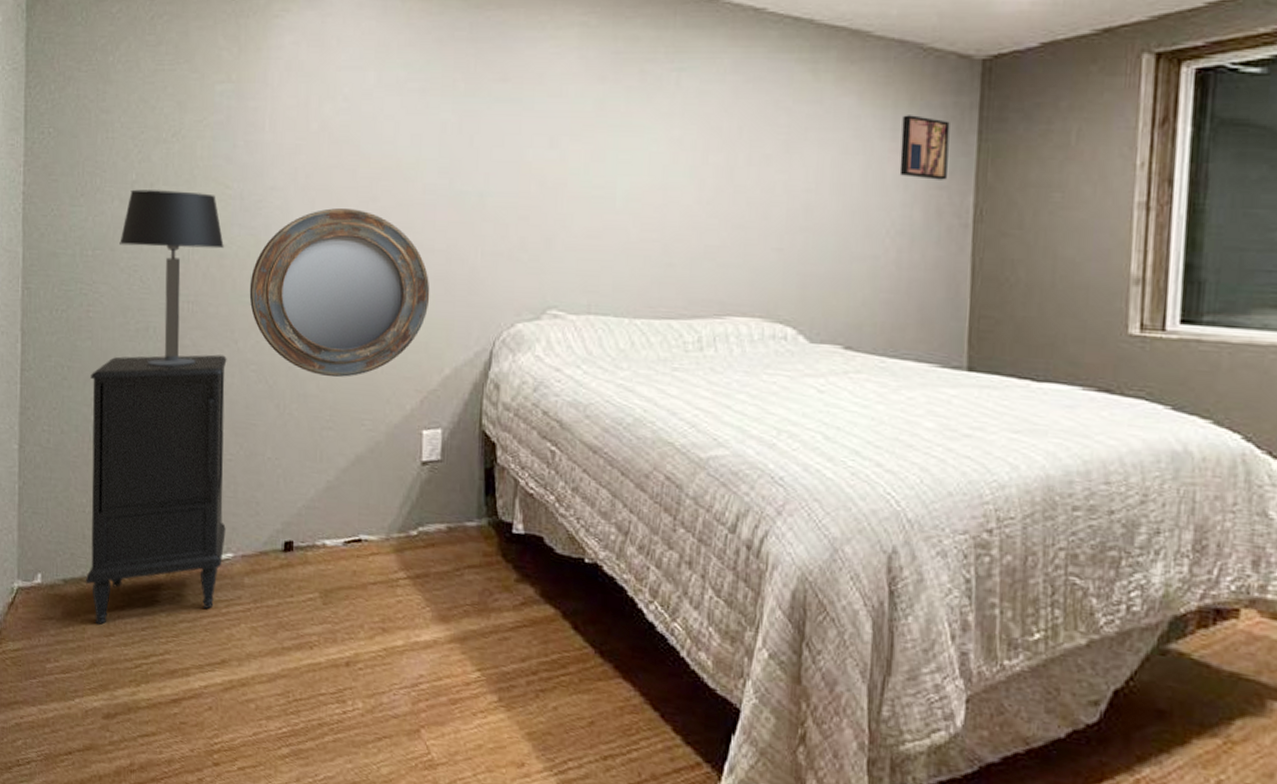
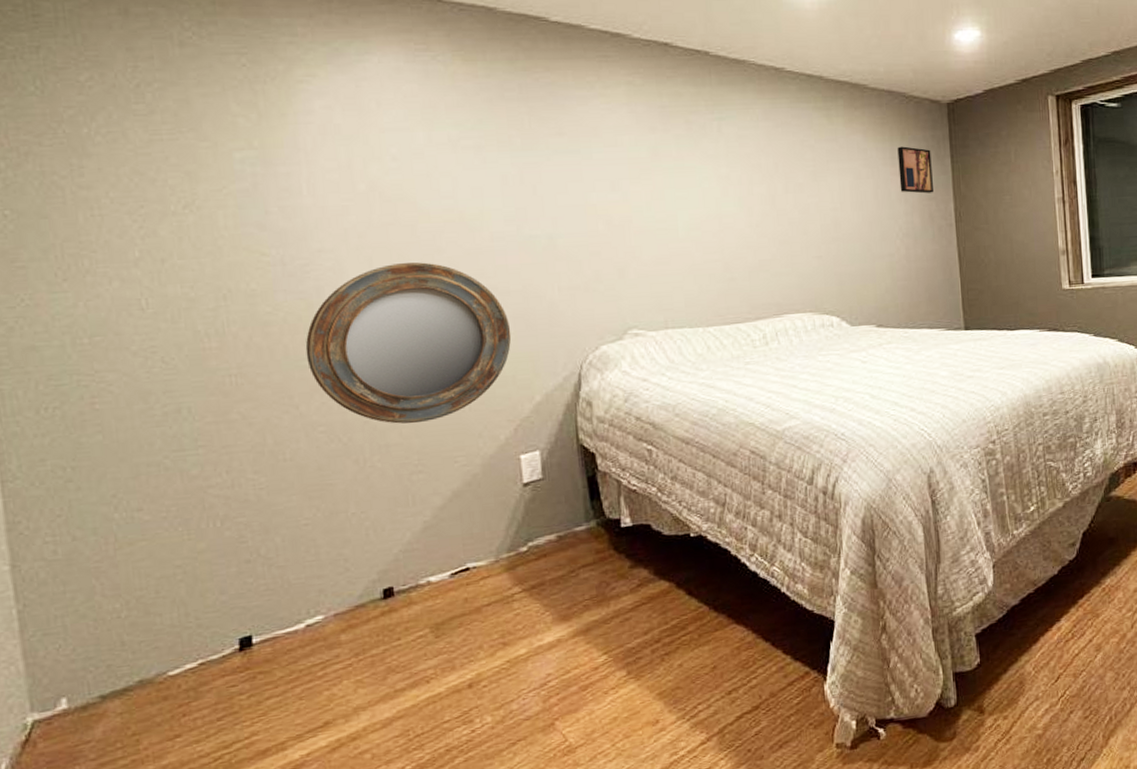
nightstand: present [85,354,227,625] -> none [106,422,312,731]
table lamp: present [119,189,224,367] -> none [127,263,268,448]

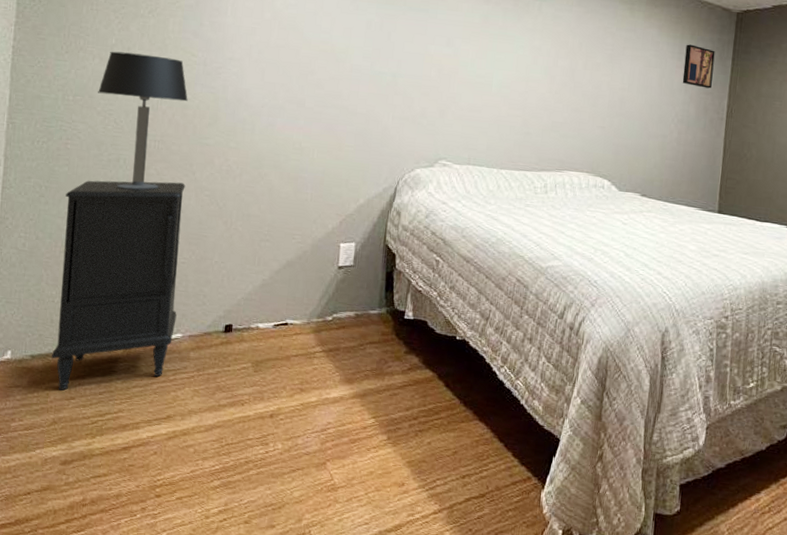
nightstand: none [106,422,312,731] -> present [51,180,186,391]
table lamp: none [127,263,268,448] -> present [98,51,188,190]
home mirror: present [305,262,512,424] -> none [207,77,352,203]

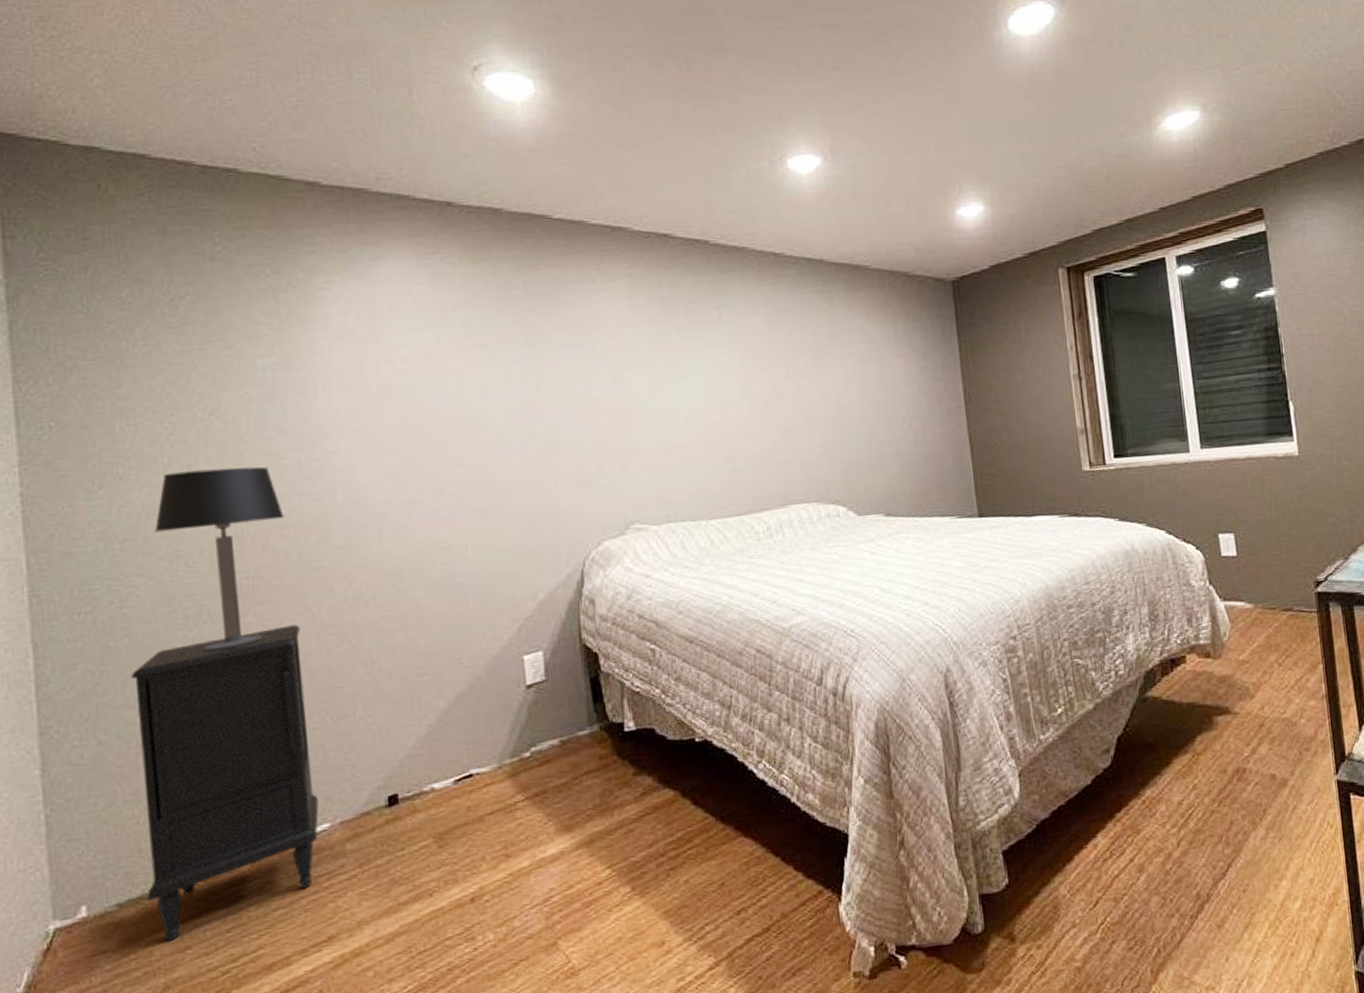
wall art: present [682,44,715,89] -> none [901,327,941,375]

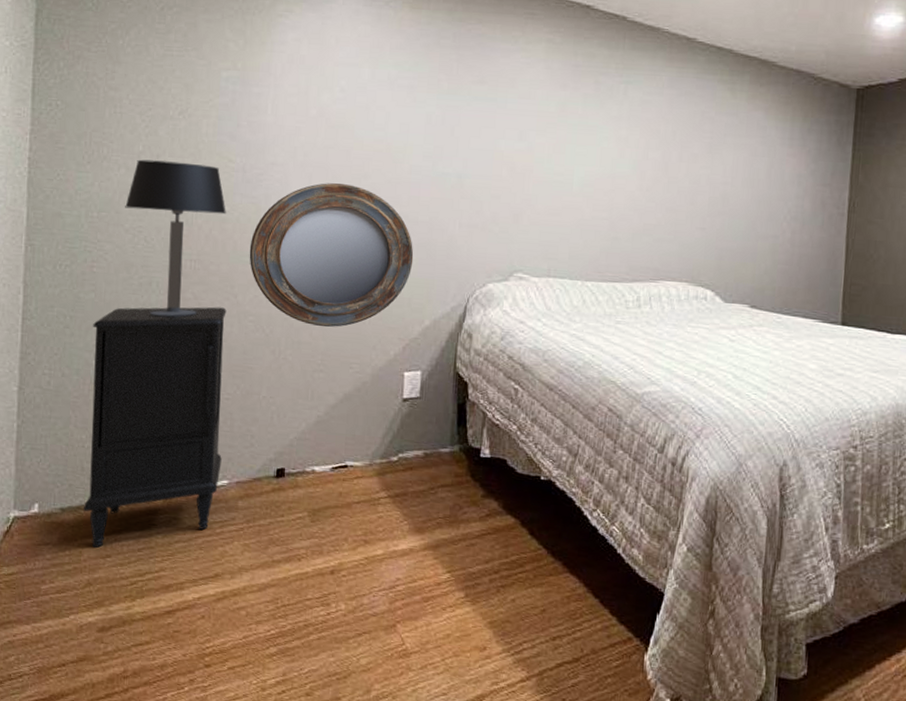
home mirror: none [318,461,515,625] -> present [249,183,414,328]

